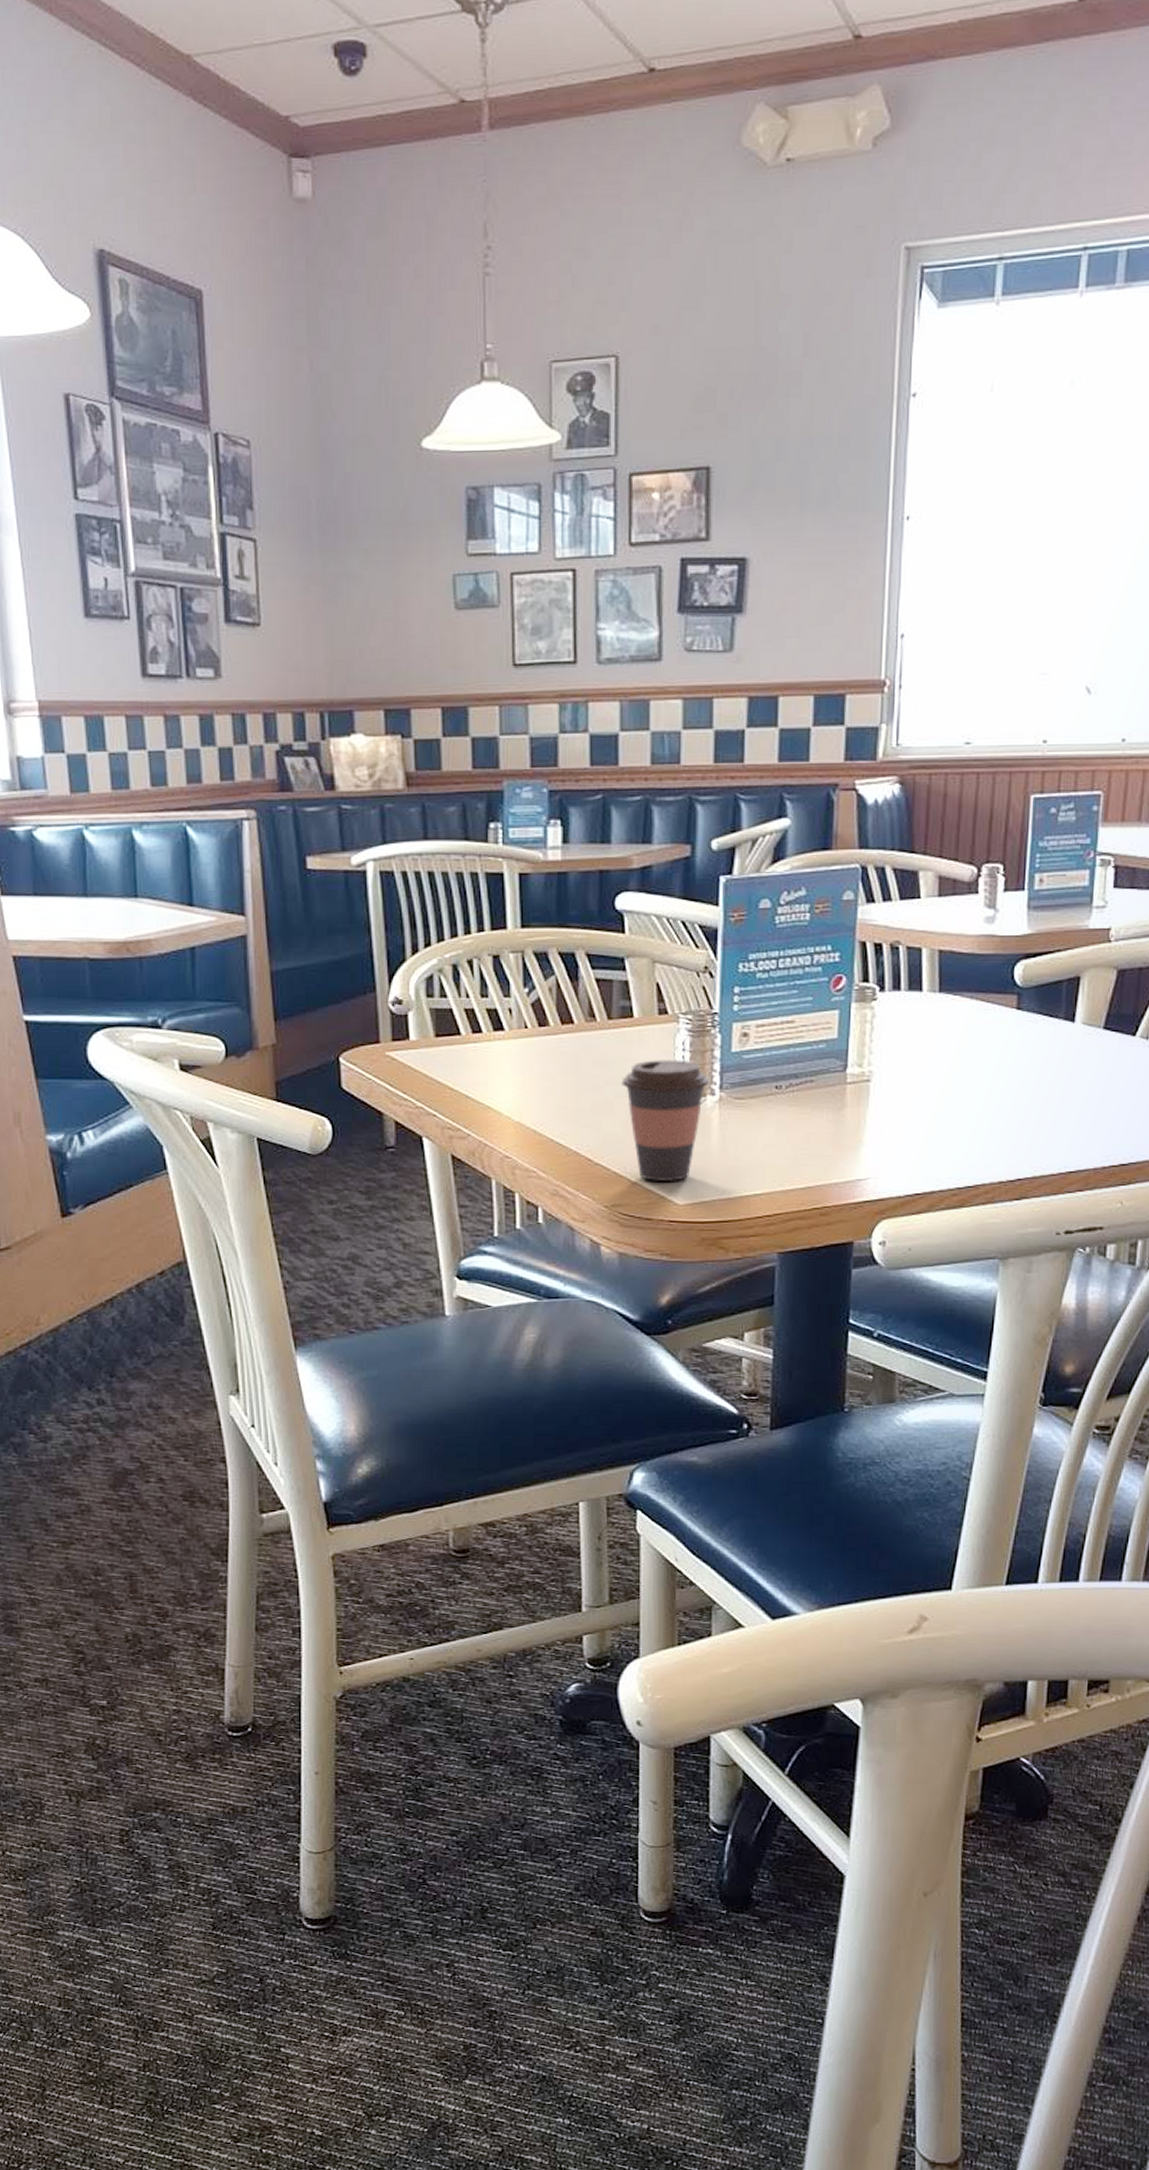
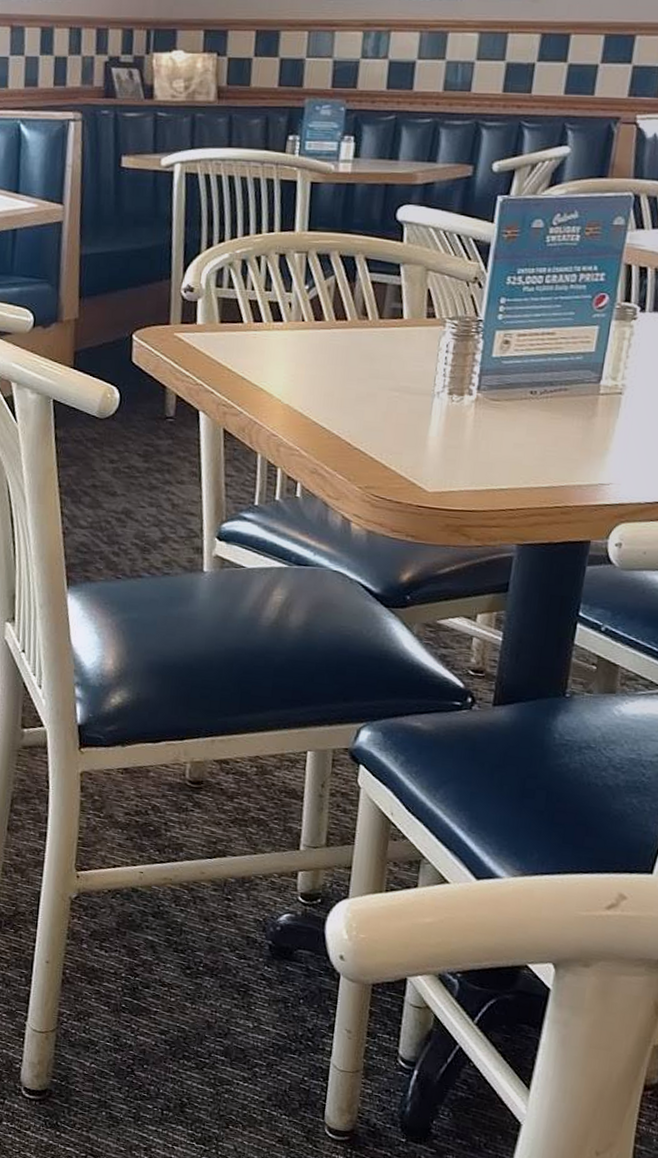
coffee cup: present [621,1059,709,1181] -> none [386,358,469,470]

